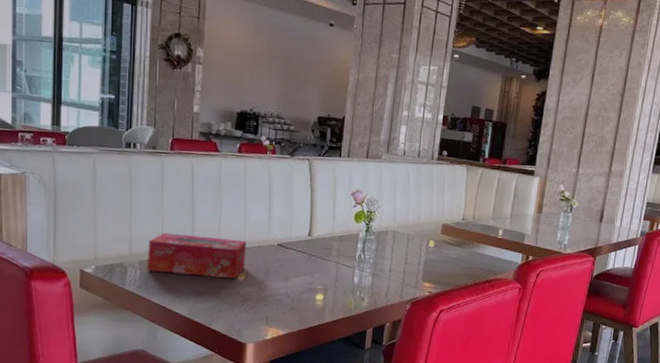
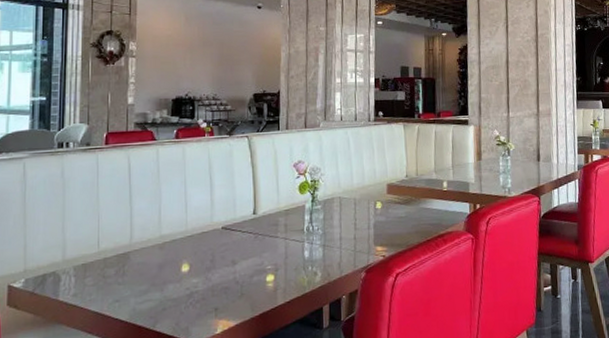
tissue box: present [147,232,246,279] -> none [83,228,189,276]

